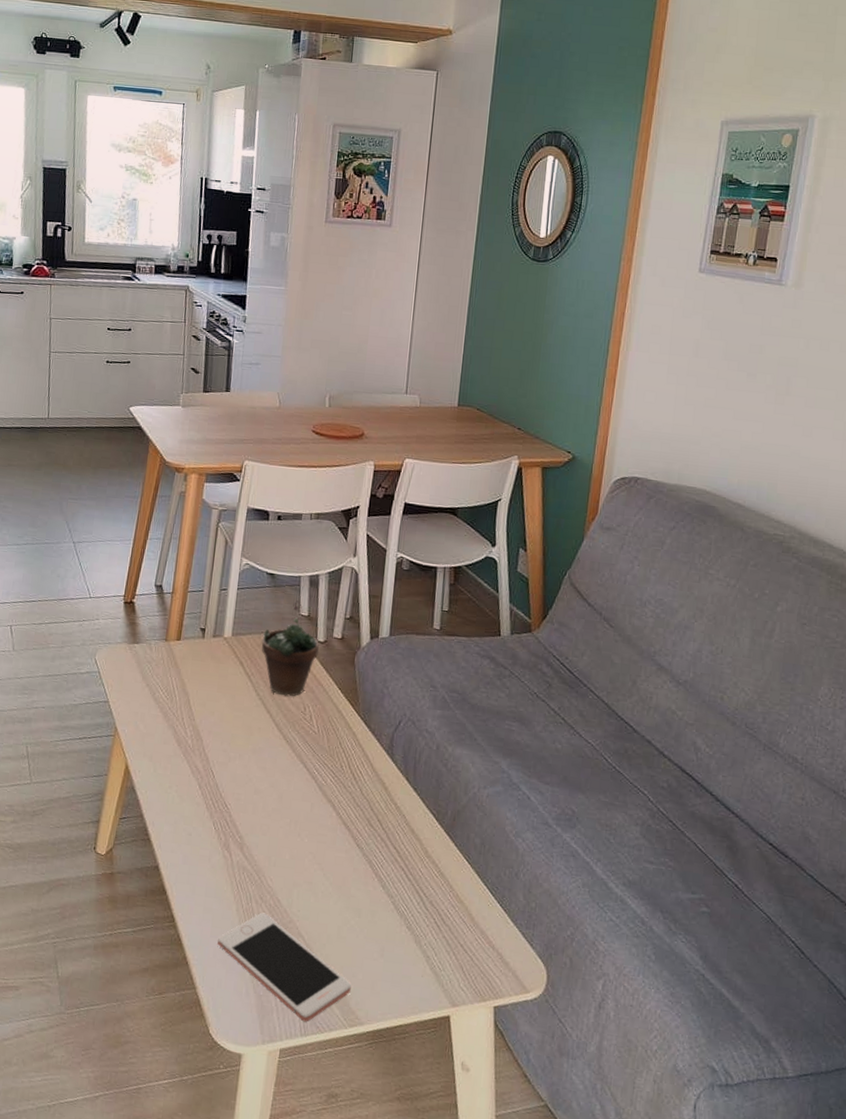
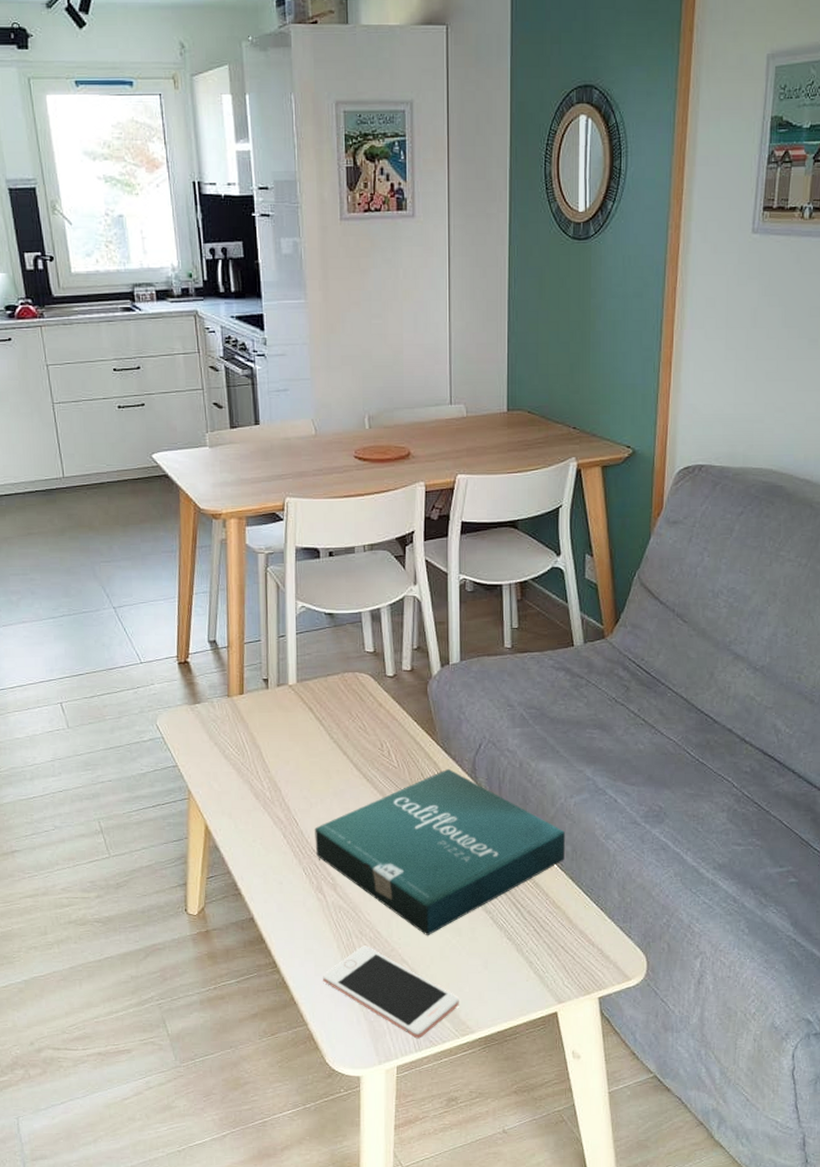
pizza box: none [228,742,476,912] -> present [315,769,566,935]
succulent plant: present [261,600,319,697] -> none [328,638,390,736]

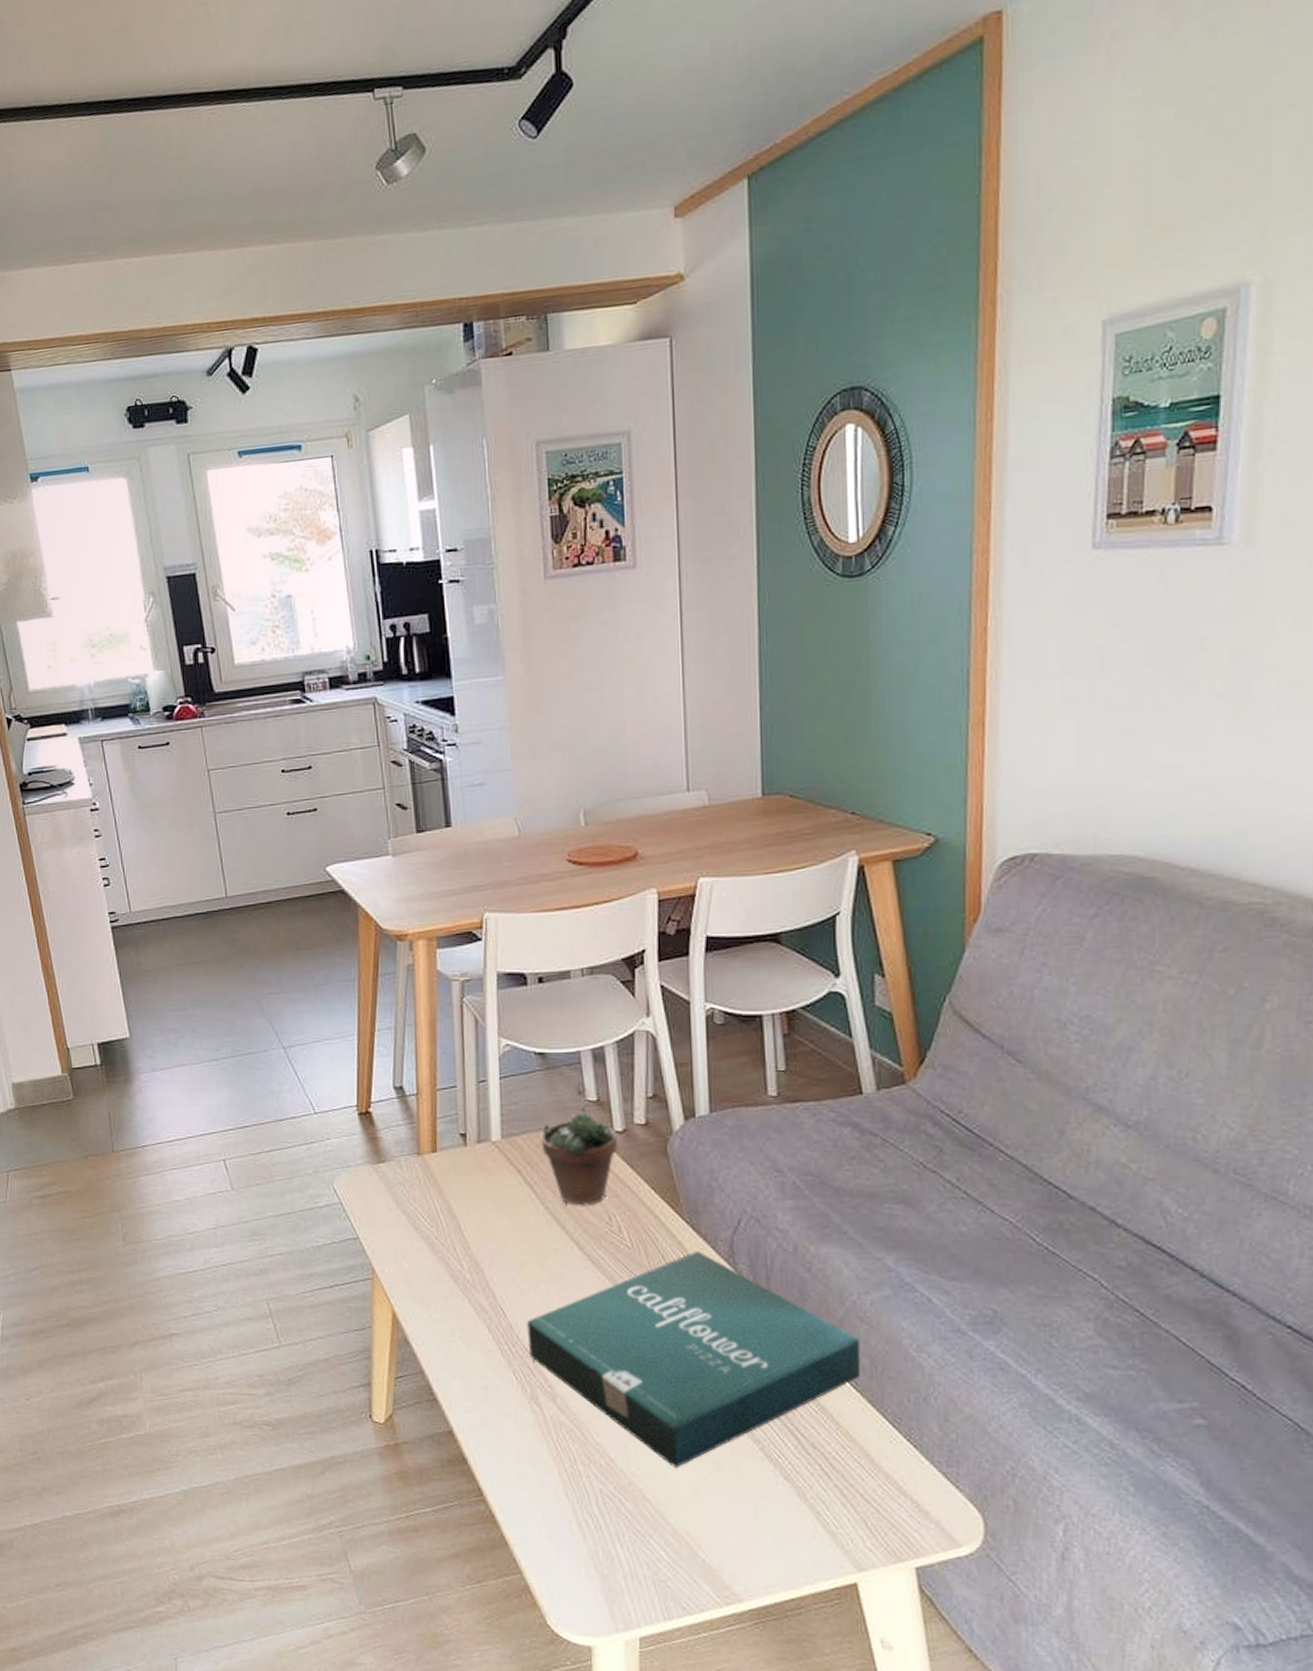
cell phone: present [323,946,459,1039] -> none [541,1475,721,1604]
succulent plant: none [328,638,390,736] -> present [541,1083,619,1206]

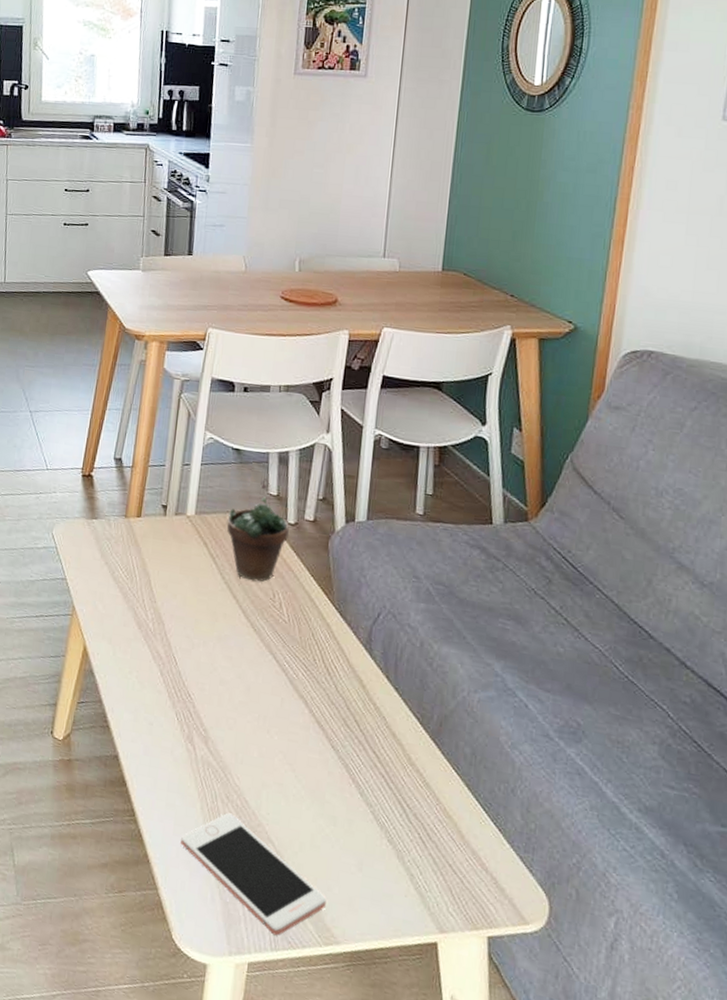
pizza box: present [527,1252,861,1467] -> none [191,634,466,817]
cell phone: none [541,1475,721,1604] -> present [181,813,326,936]

